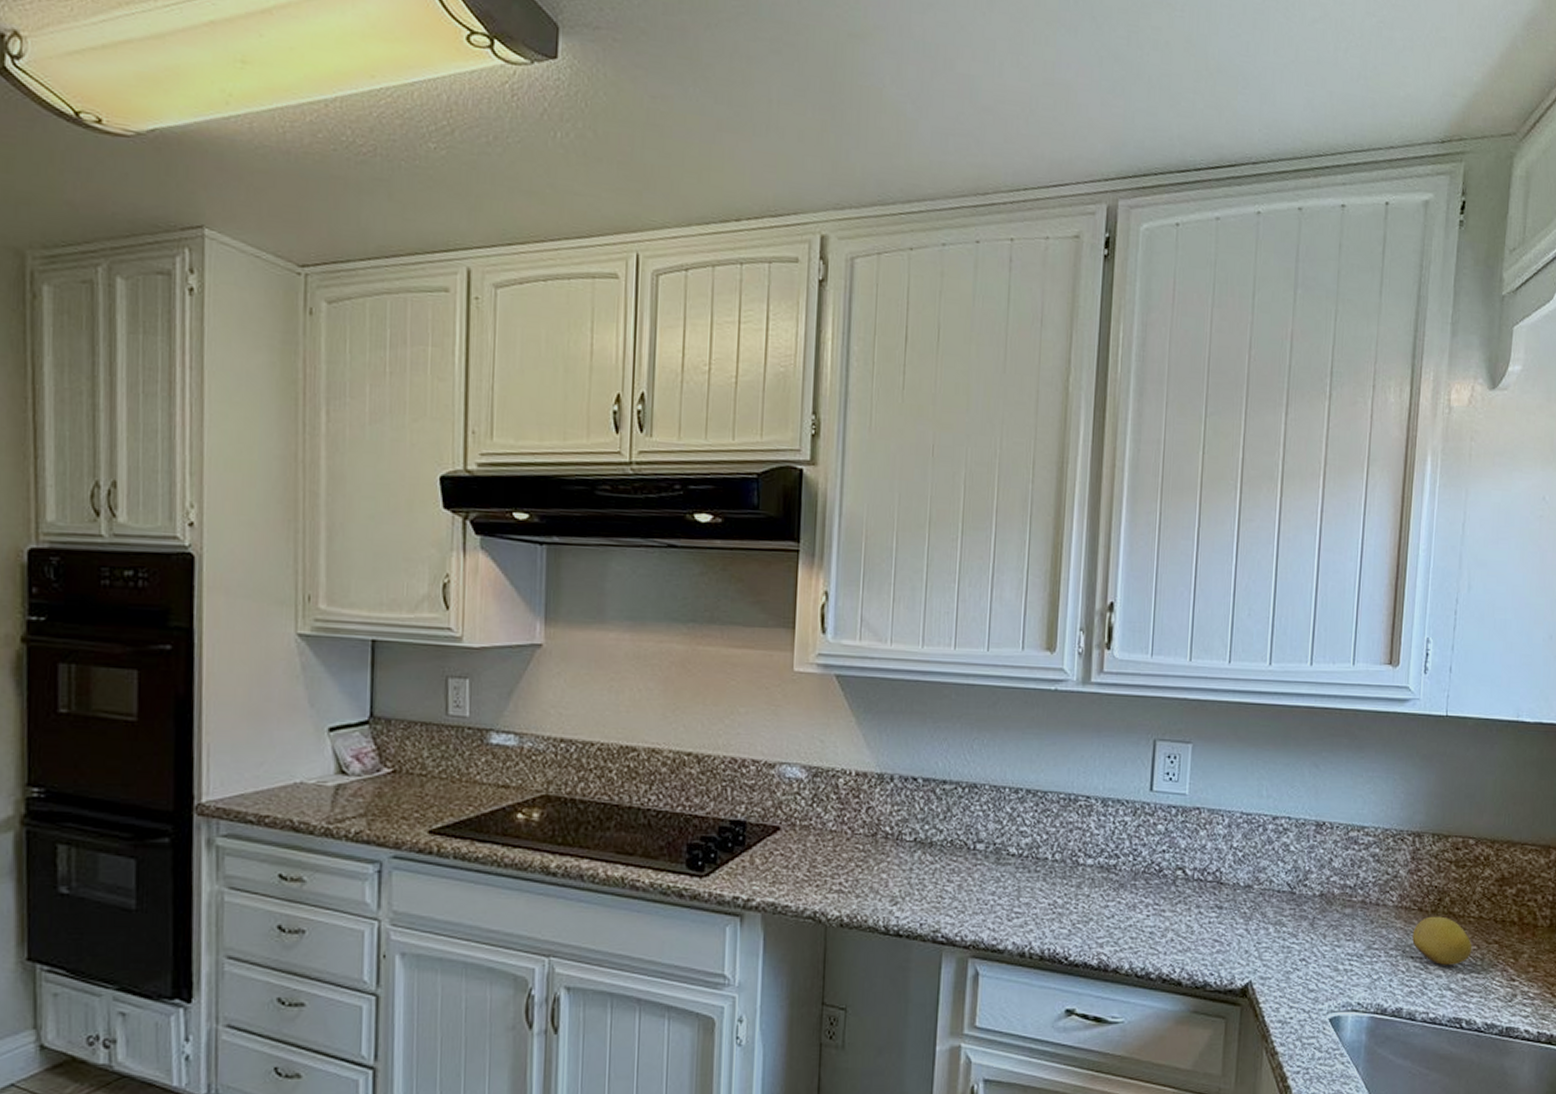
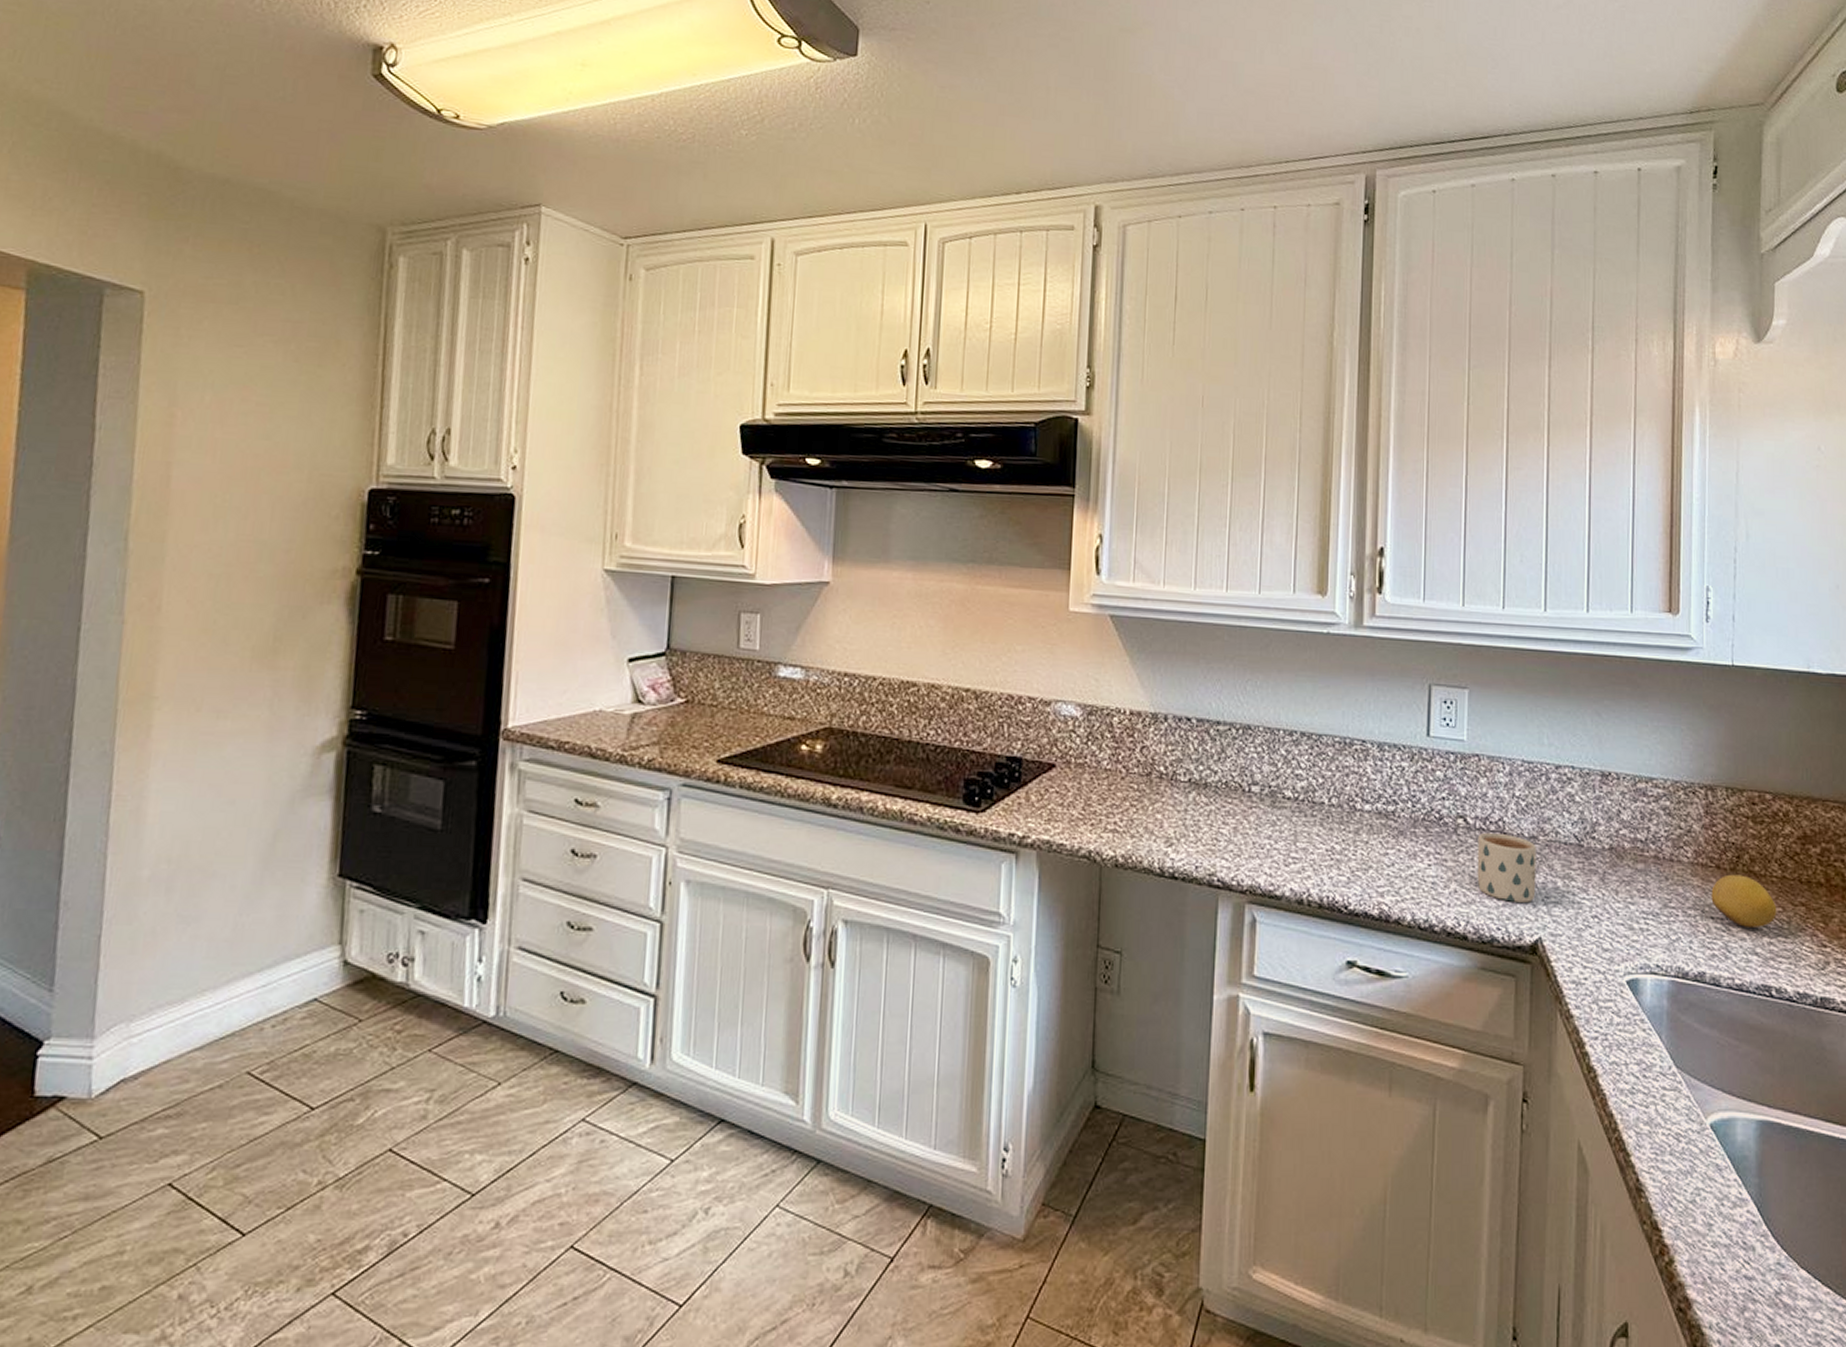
mug: none [1193,882,1251,948] -> present [1477,832,1536,902]

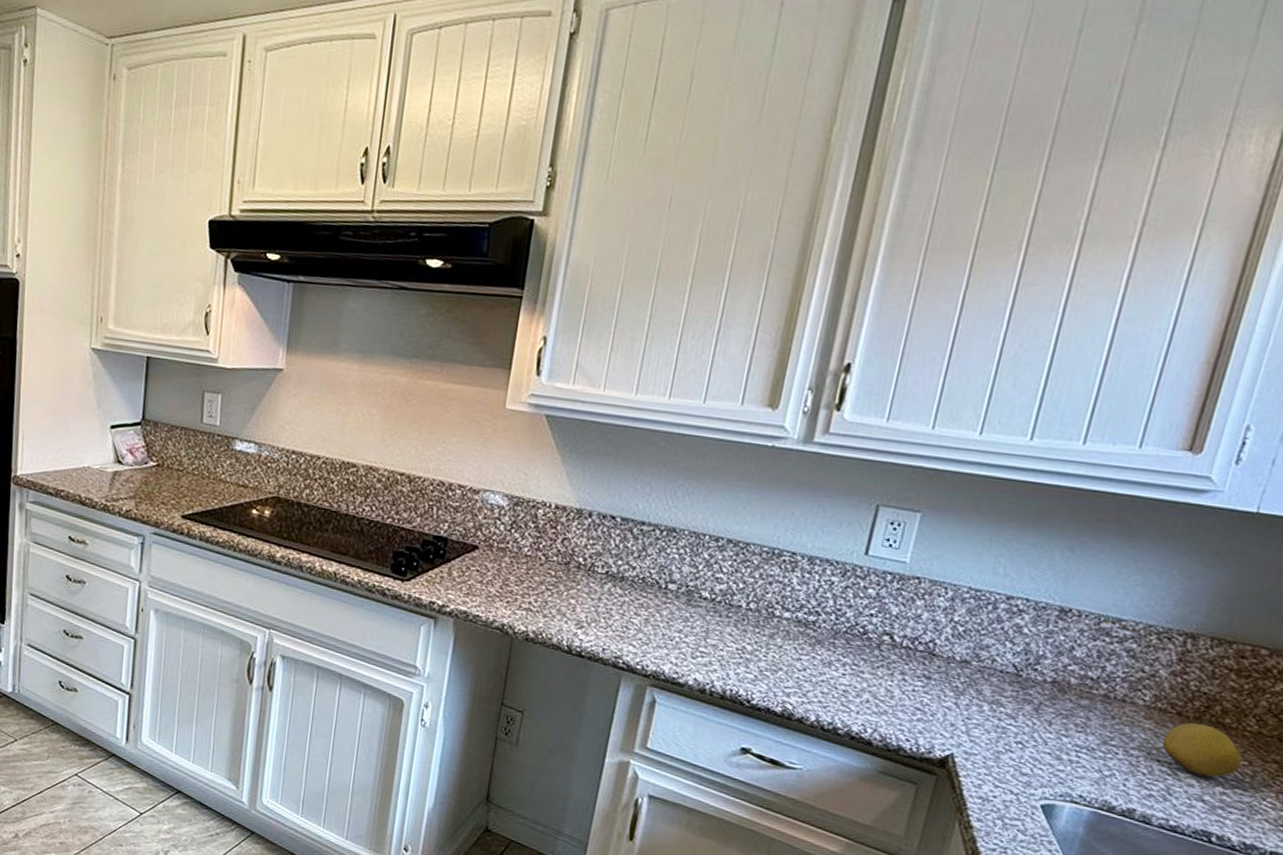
mug: present [1477,832,1536,902] -> none [892,651,967,721]

